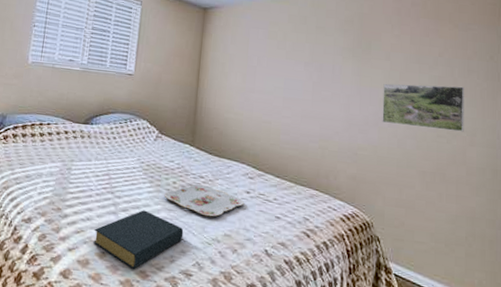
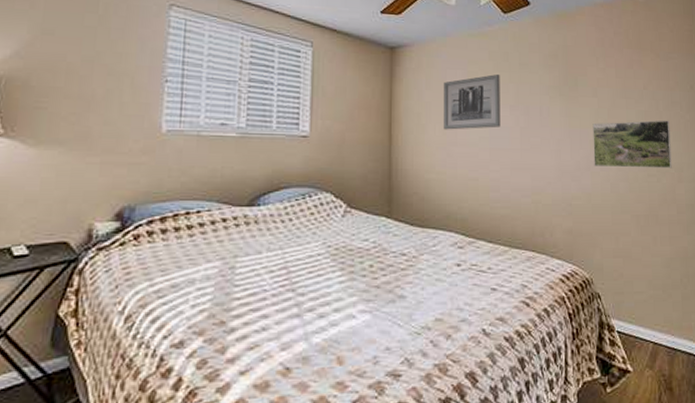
hardback book: present [92,210,184,269] -> none [272,306,387,382]
serving tray: present [164,184,245,217] -> none [360,263,456,301]
wall art: none [244,35,298,81] -> present [444,74,501,130]

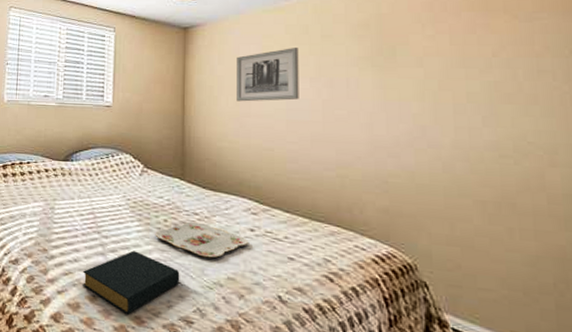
hardback book: none [272,306,387,382] -> present [81,250,180,314]
serving tray: none [360,263,456,301] -> present [155,221,249,258]
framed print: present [592,120,672,169] -> none [416,92,539,150]

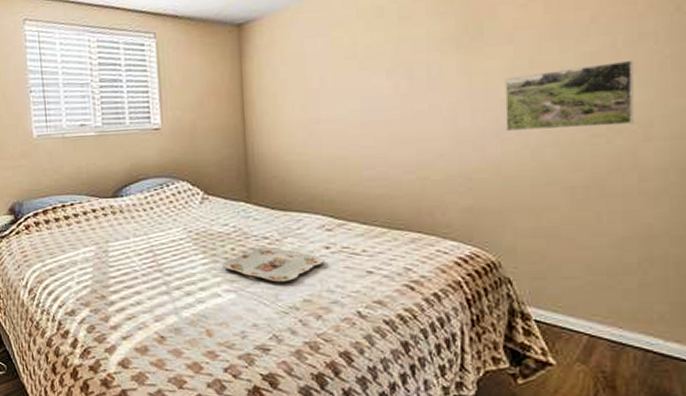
hardback book: present [81,250,180,314] -> none [147,285,253,350]
wall art: present [237,48,299,102] -> none [302,35,375,107]
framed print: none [416,92,539,150] -> present [505,59,634,131]

